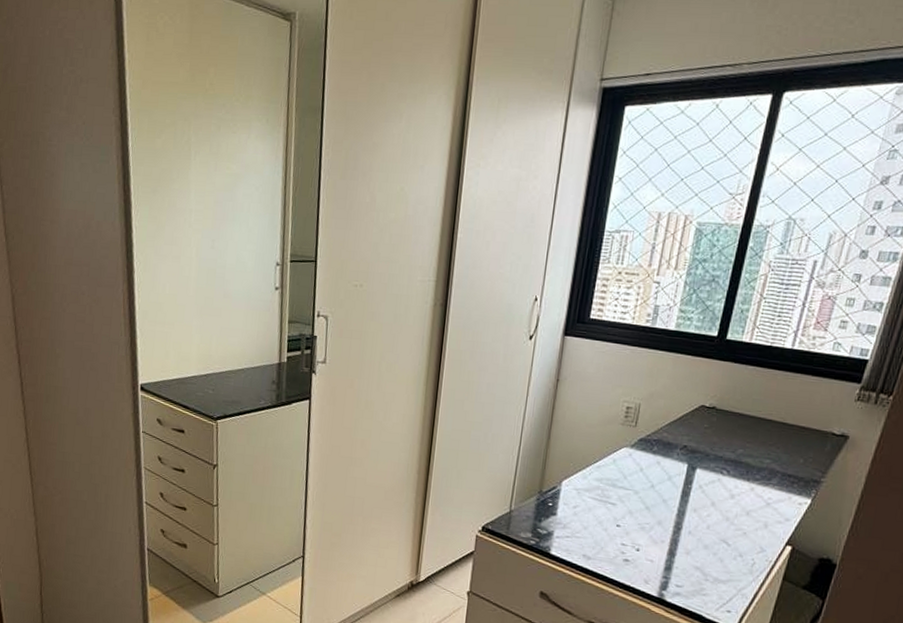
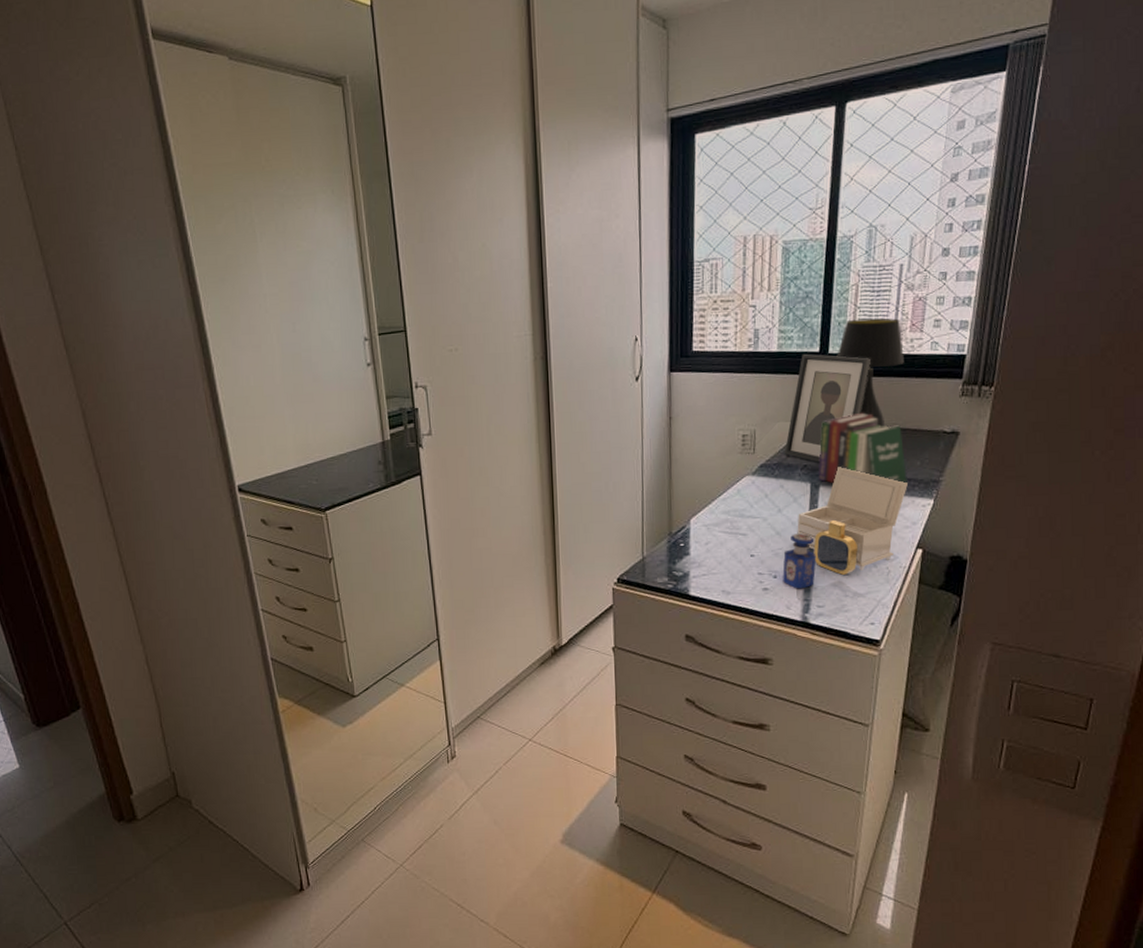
perfume bottle: none [645,511,683,566] -> present [782,533,816,589]
picture frame: none [666,337,770,445] -> present [784,354,872,463]
jewelry box: none [666,452,787,559] -> present [797,467,908,572]
perfume bottle: none [680,504,726,559] -> present [813,520,858,575]
books: none [696,403,790,480] -> present [818,413,908,484]
table lamp: none [734,309,805,420] -> present [837,318,904,427]

